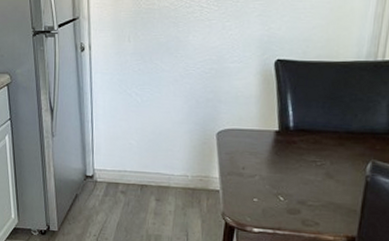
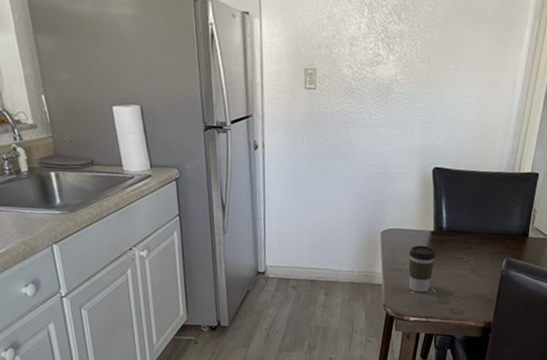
coffee cup: none [249,147,282,201] -> present [408,245,436,293]

